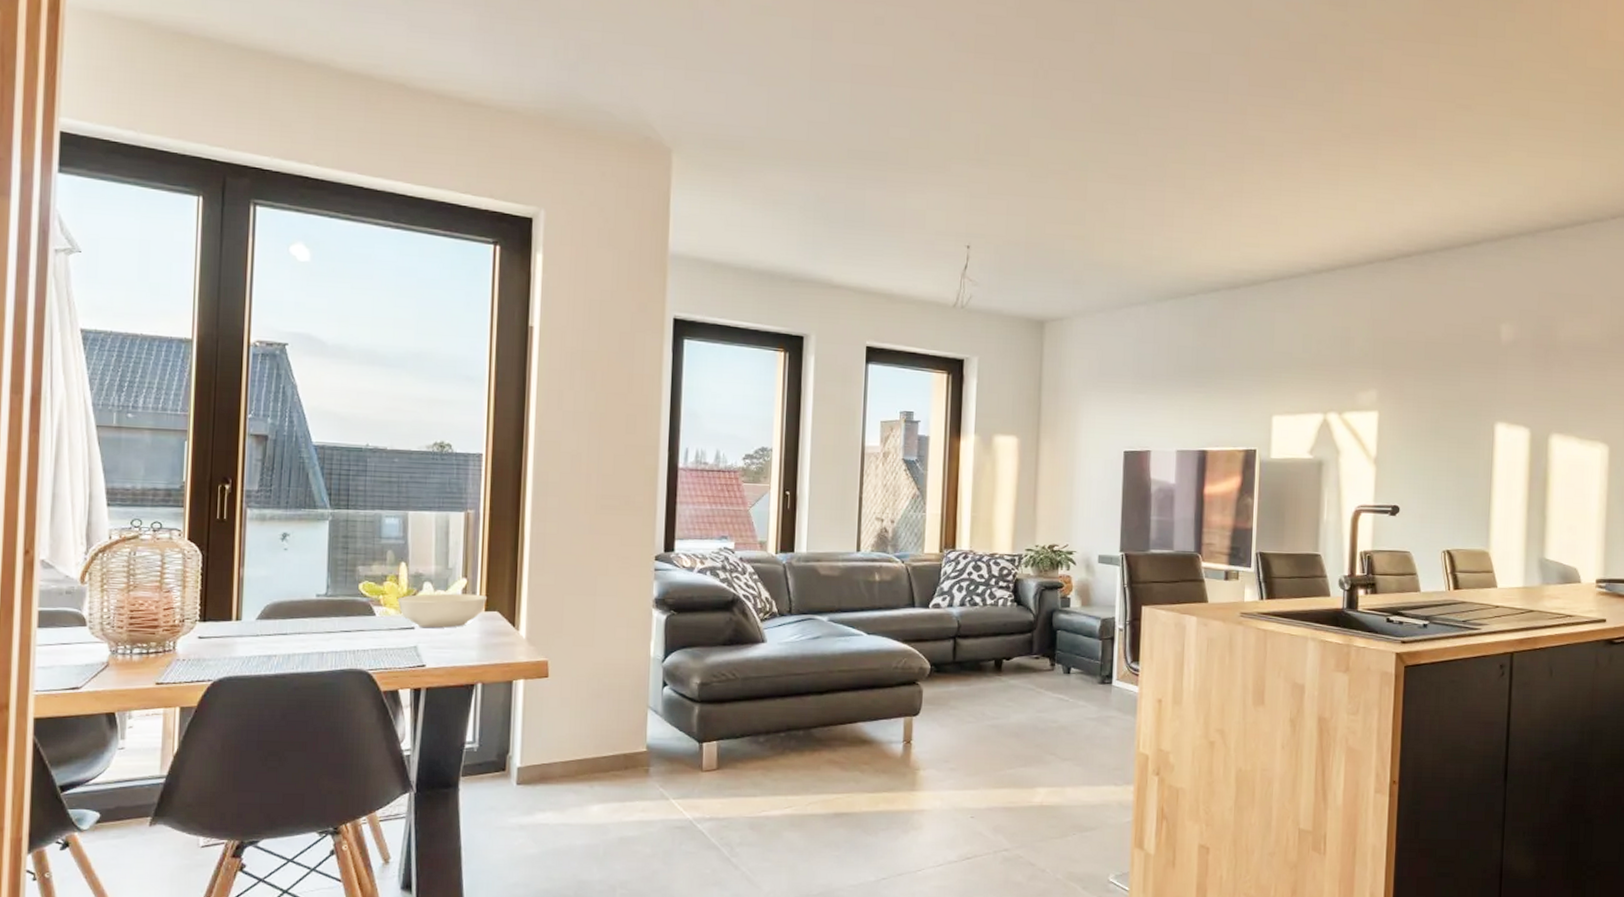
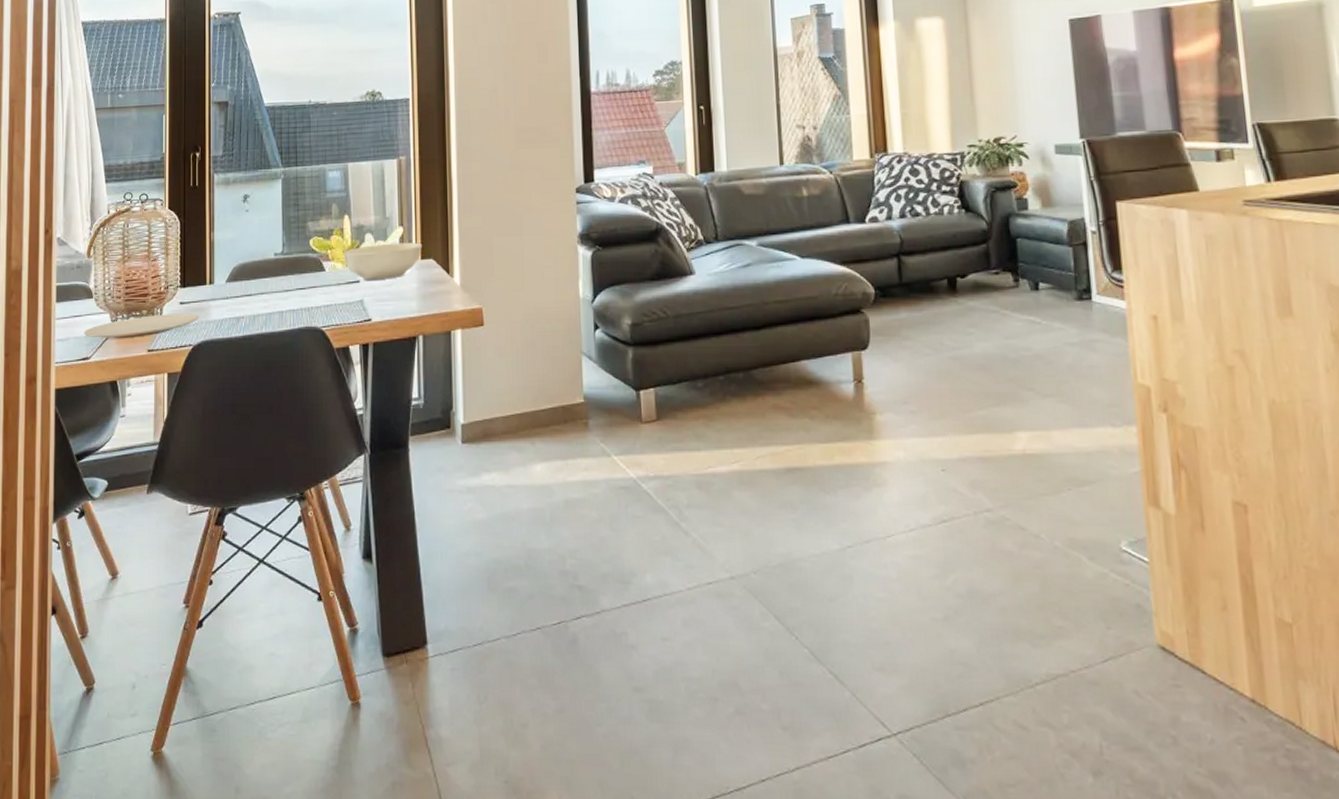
plate: none [74,647,222,670] -> present [84,313,199,338]

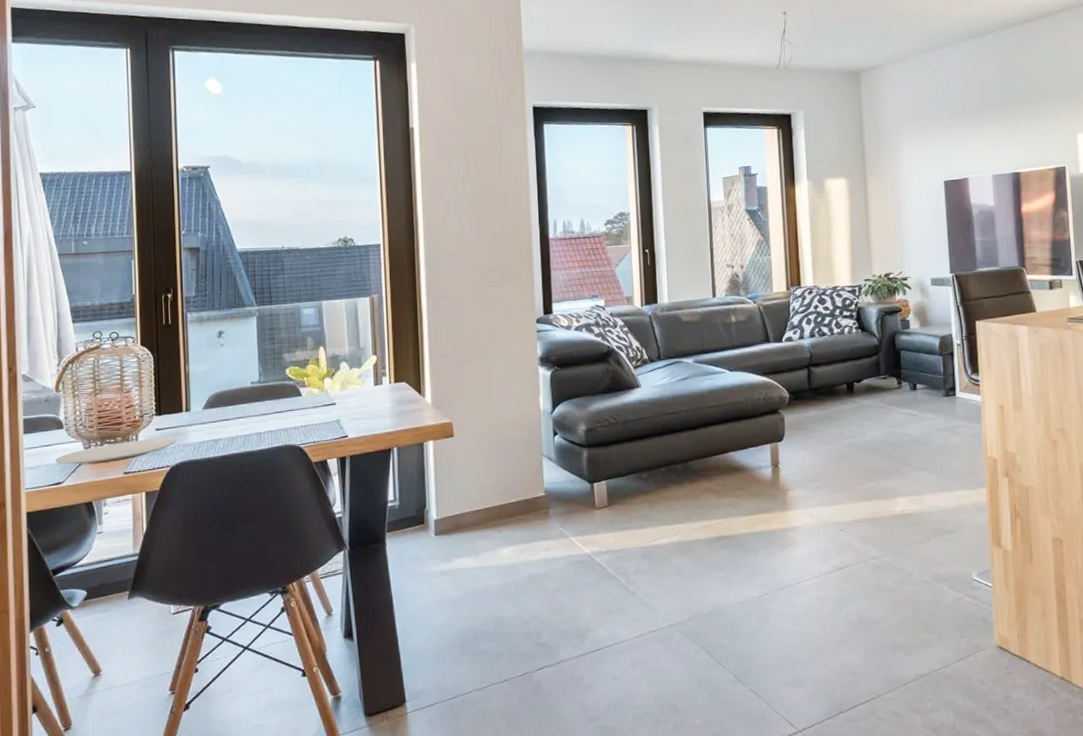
bowl: present [343,242,423,281] -> none [319,368,396,403]

